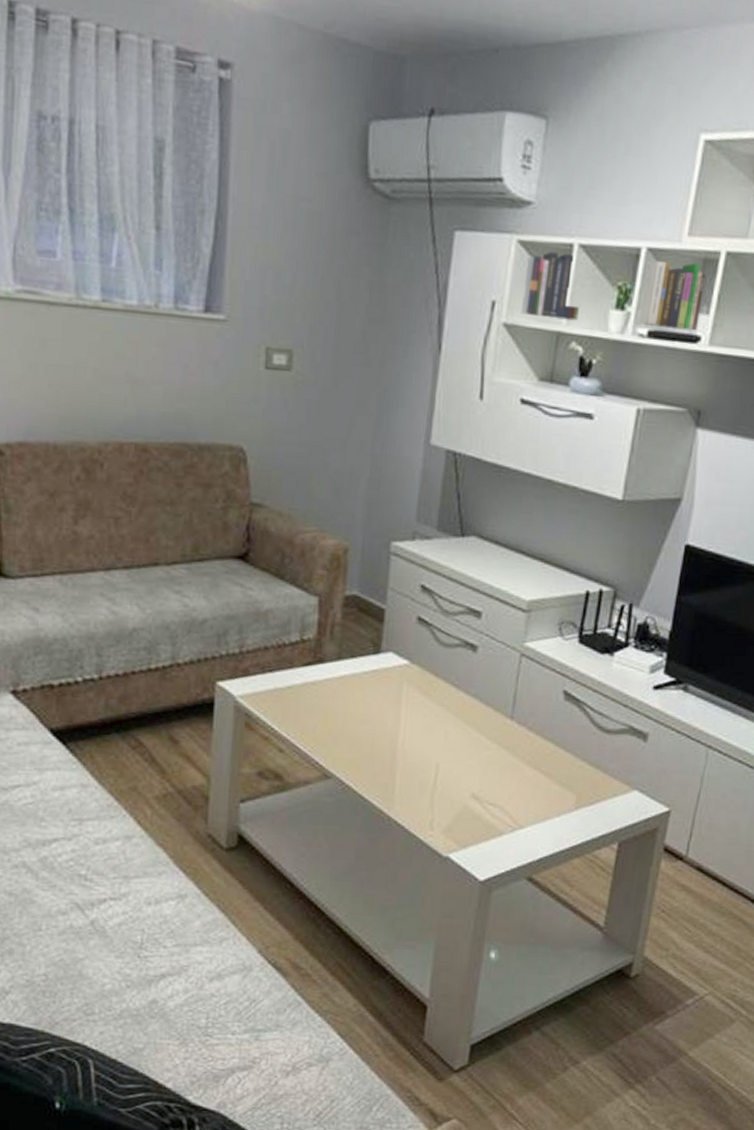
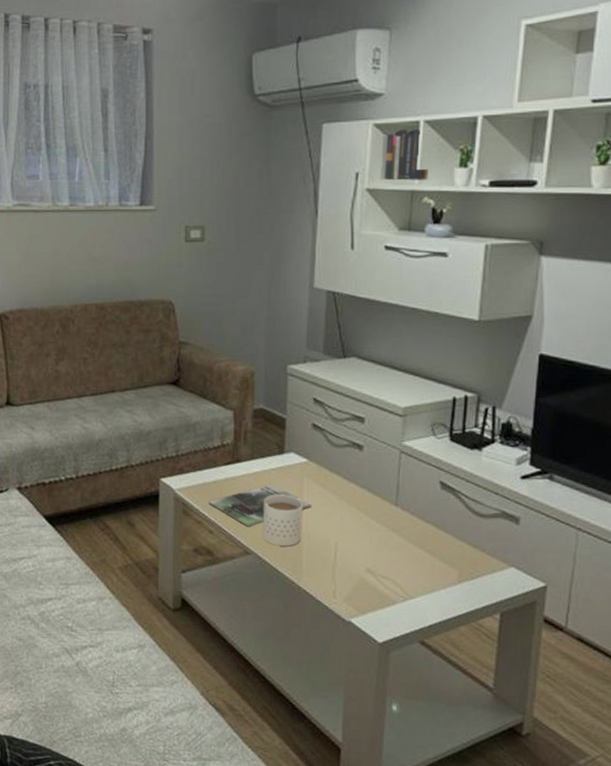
magazine: none [280,690,411,745] -> present [209,483,312,527]
mug: none [347,703,400,769] -> present [262,494,303,547]
books: present [636,260,707,331] -> none [479,122,538,178]

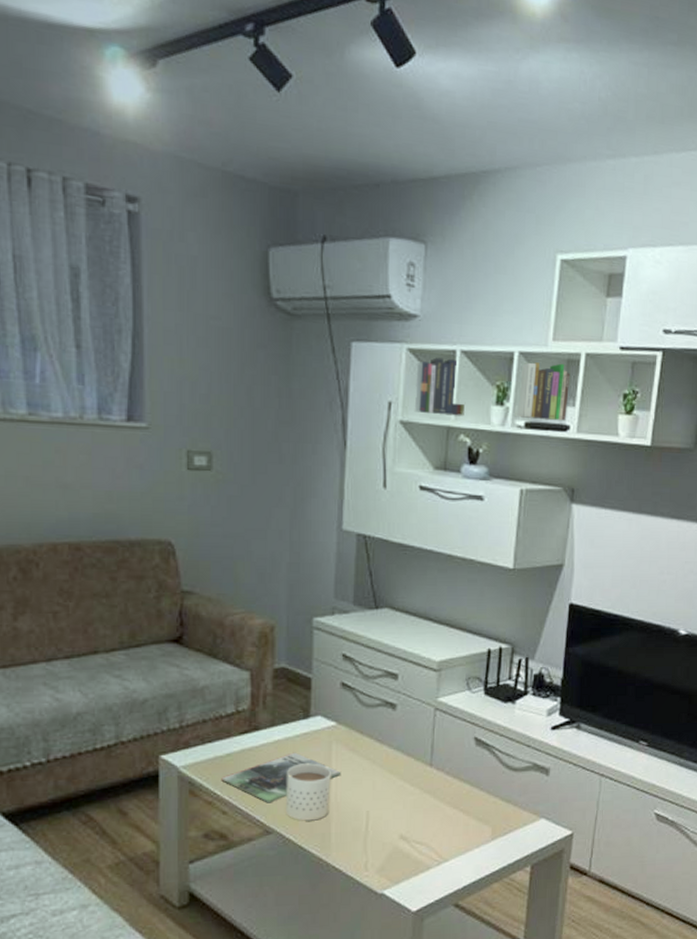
books: none [479,122,538,178] -> present [514,362,571,421]

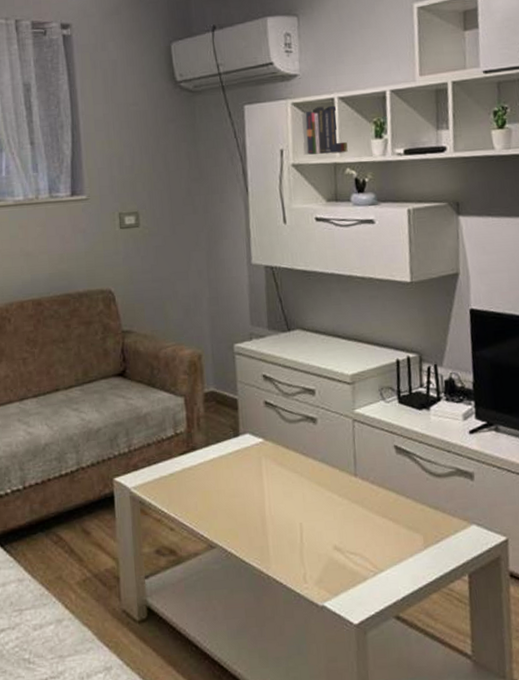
magazine: present [221,752,342,803] -> none [167,469,273,519]
mug: present [285,763,331,821] -> none [223,478,265,535]
books: present [514,362,571,421] -> none [392,93,442,146]

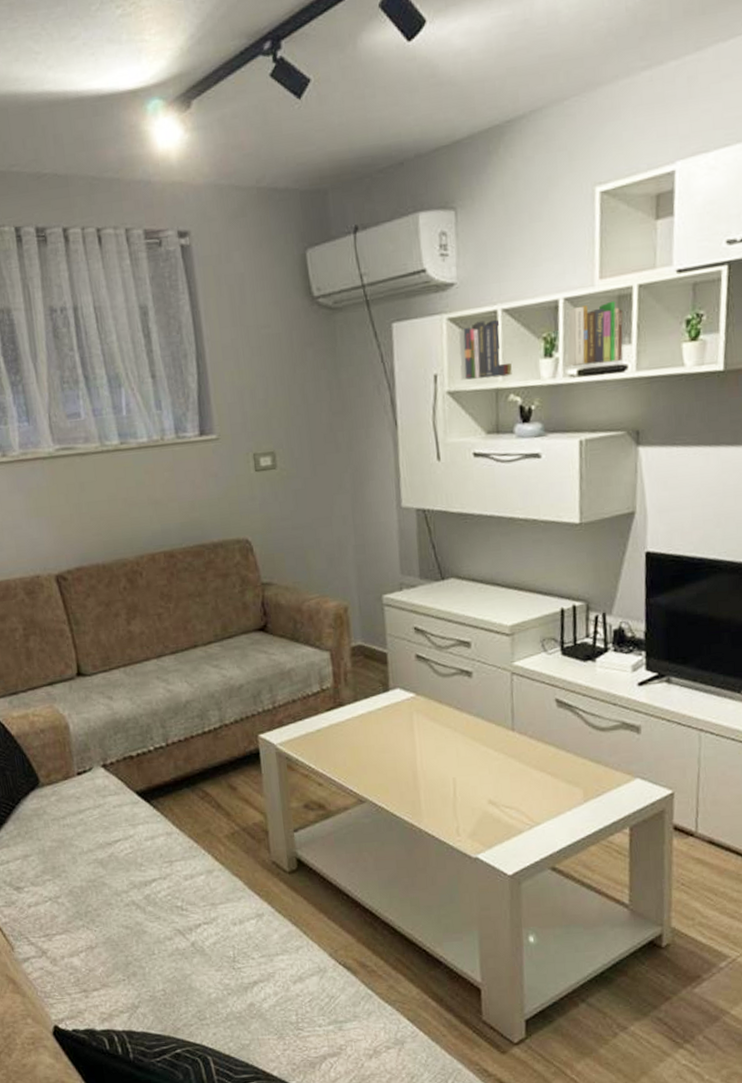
books: none [392,93,442,146] -> present [564,300,623,367]

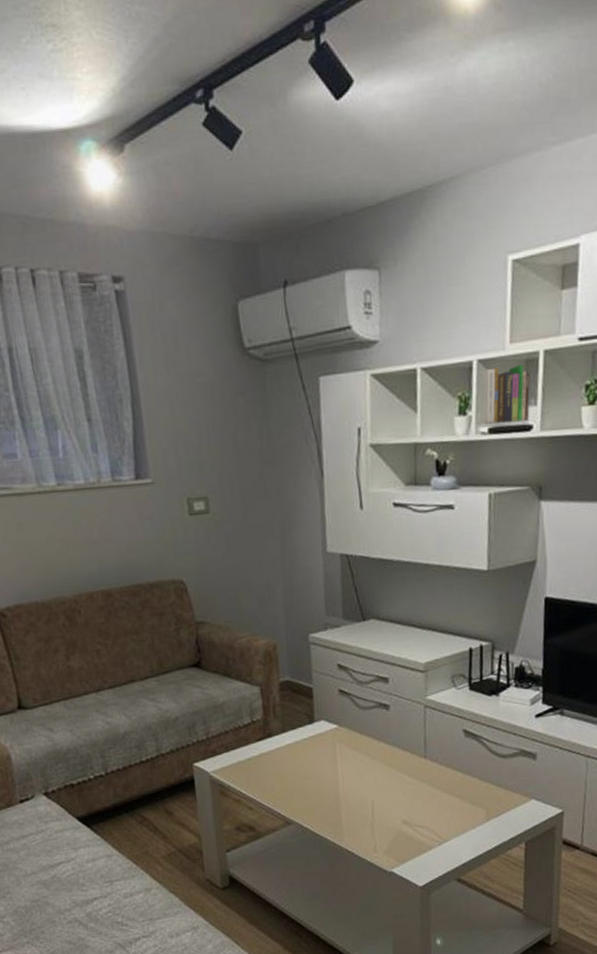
books: present [458,319,512,380] -> none [381,377,429,434]

